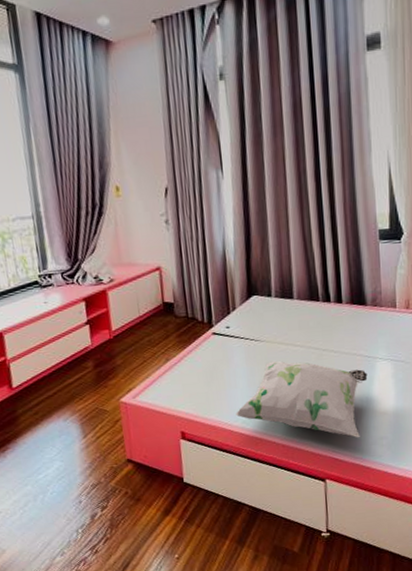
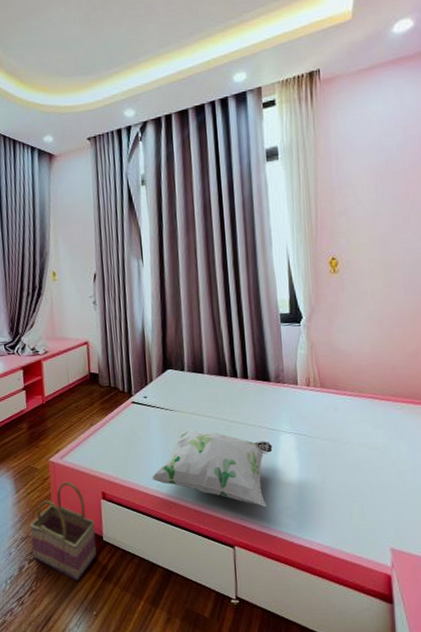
basket: none [101,422,177,526] -> present [30,481,96,581]

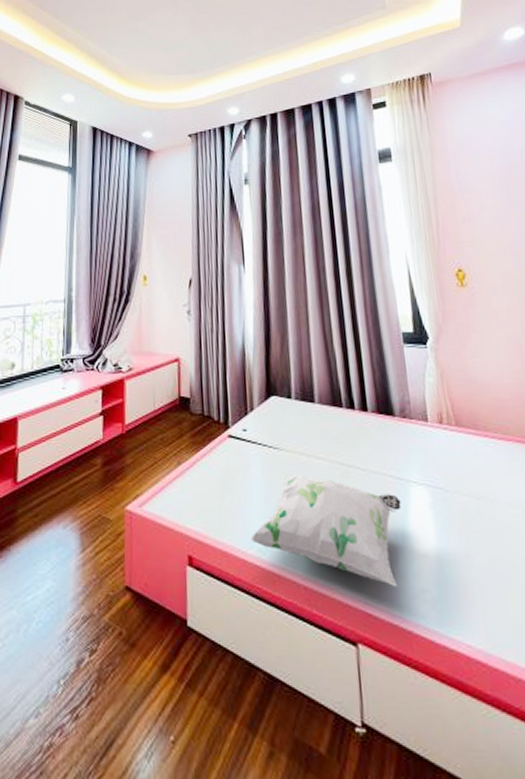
basket: present [30,481,96,581] -> none [95,538,178,687]

